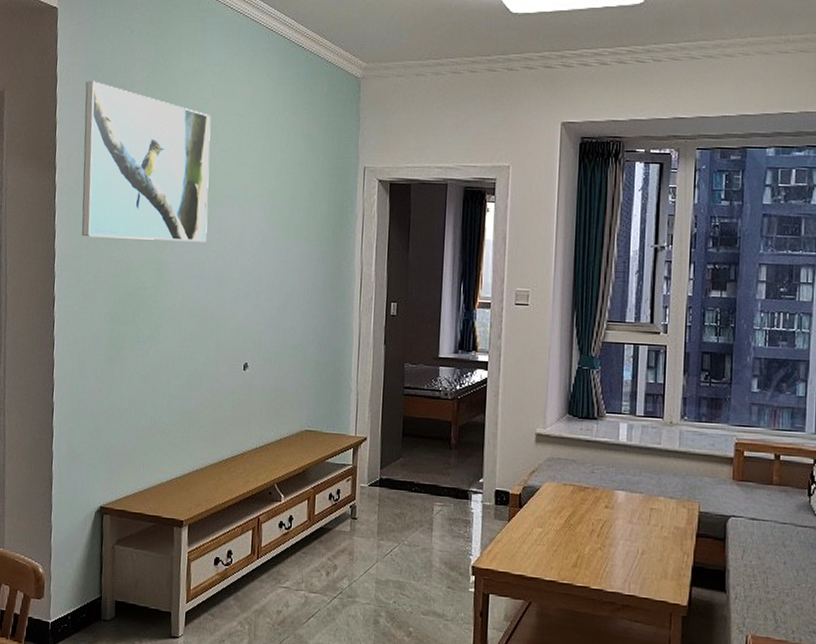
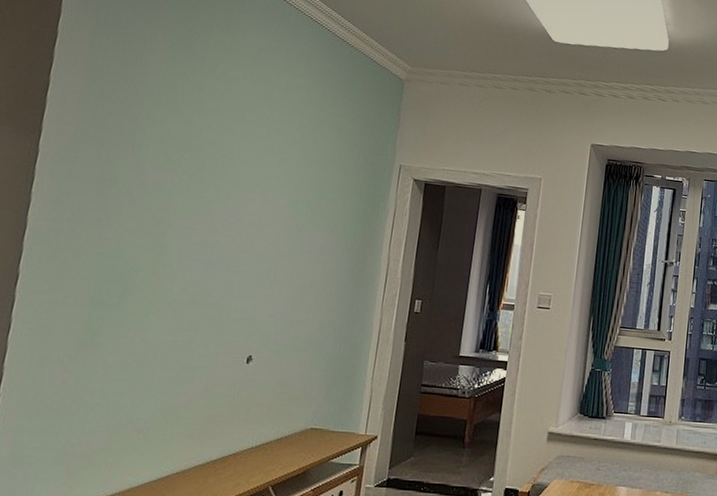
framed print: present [81,81,211,242] -> none [65,42,240,226]

